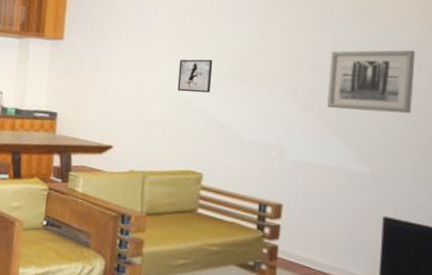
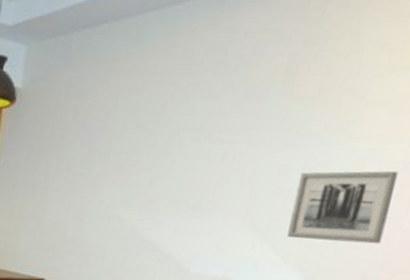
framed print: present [177,59,213,93] -> none [120,182,165,221]

